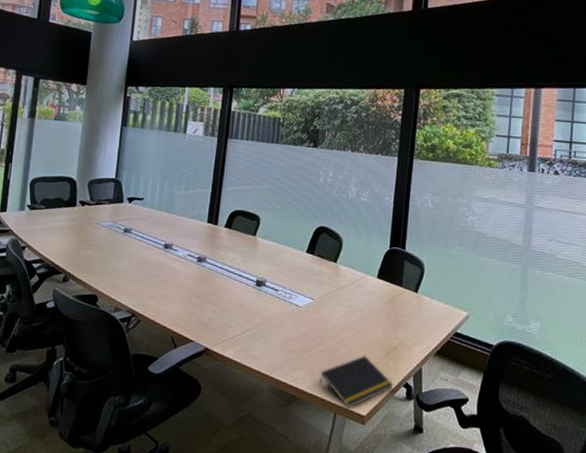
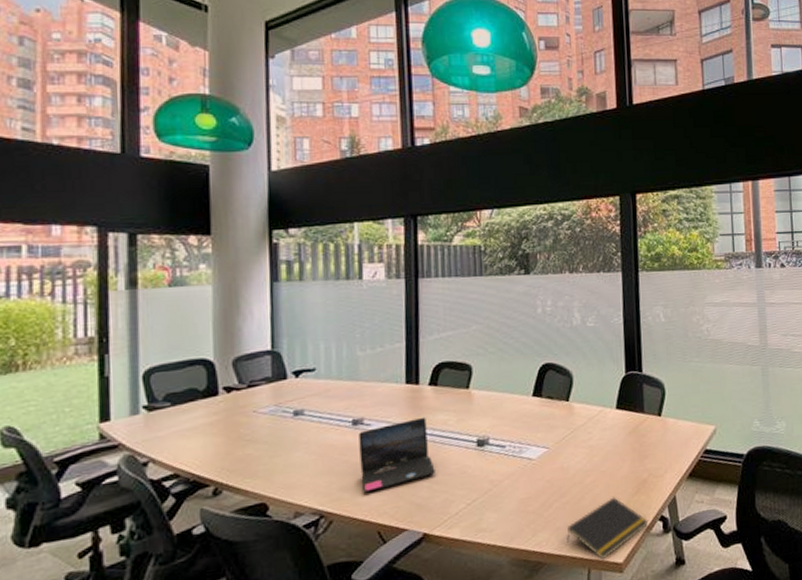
laptop: none [165,252,221,304] -> present [359,417,435,493]

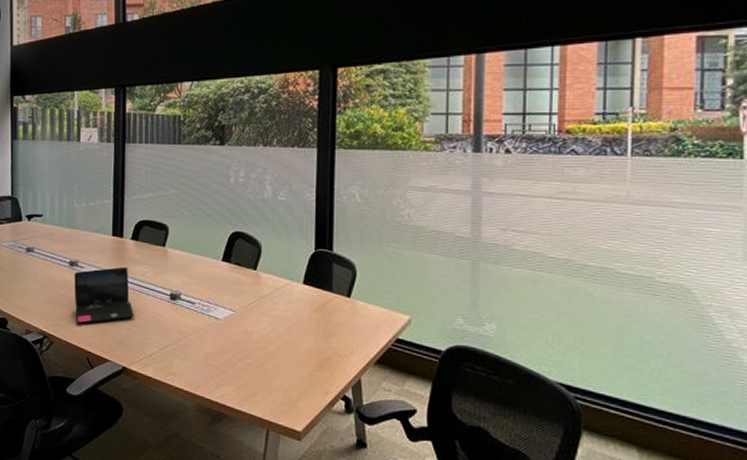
notepad: present [567,497,649,560] -> none [248,368,330,425]

